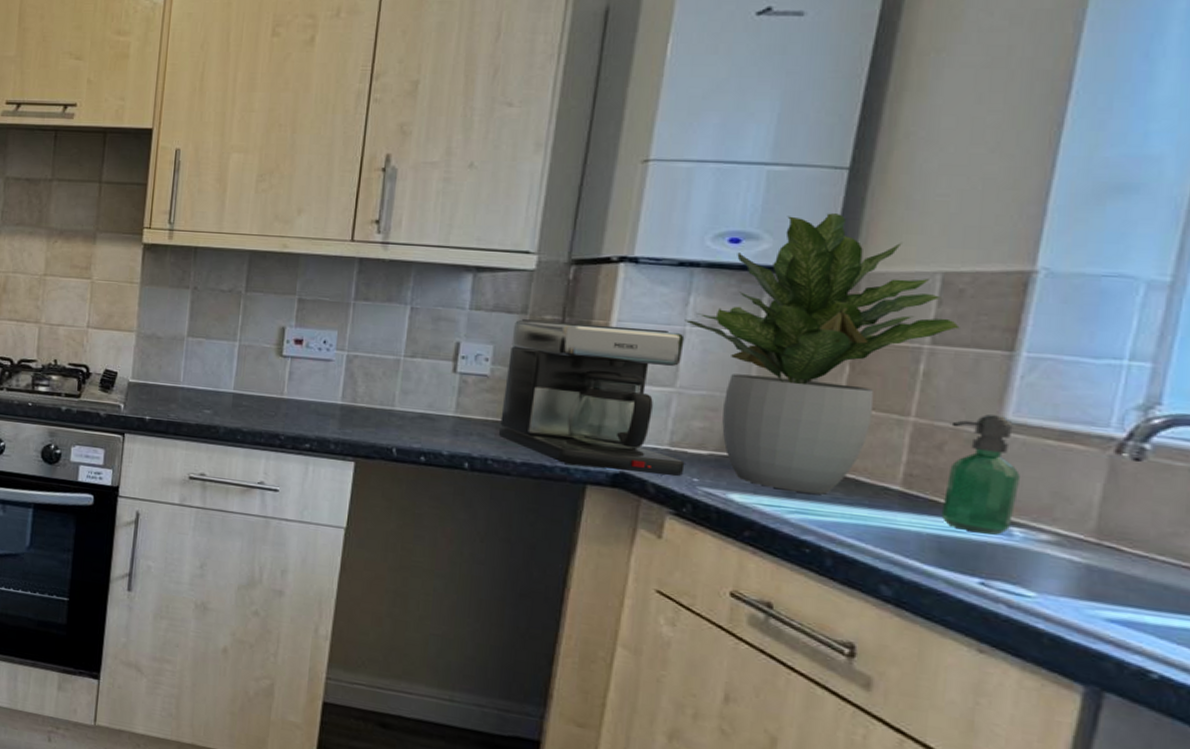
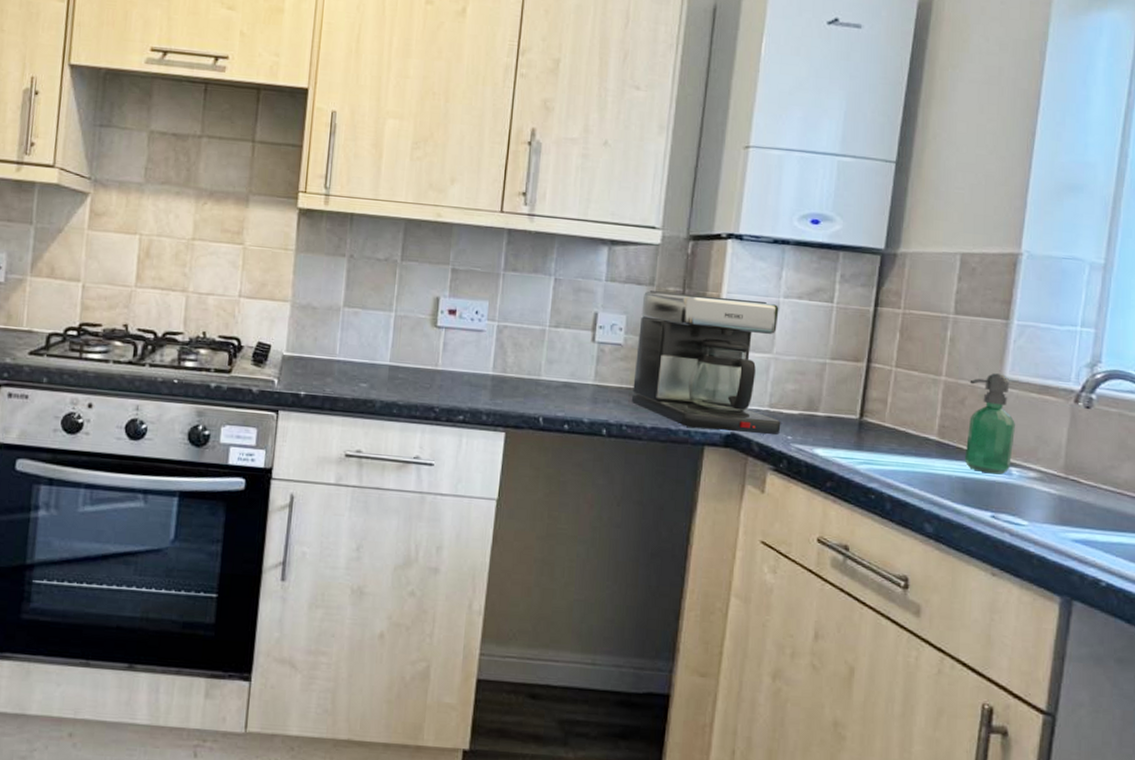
potted plant: present [684,213,960,495] -> none [779,200,973,446]

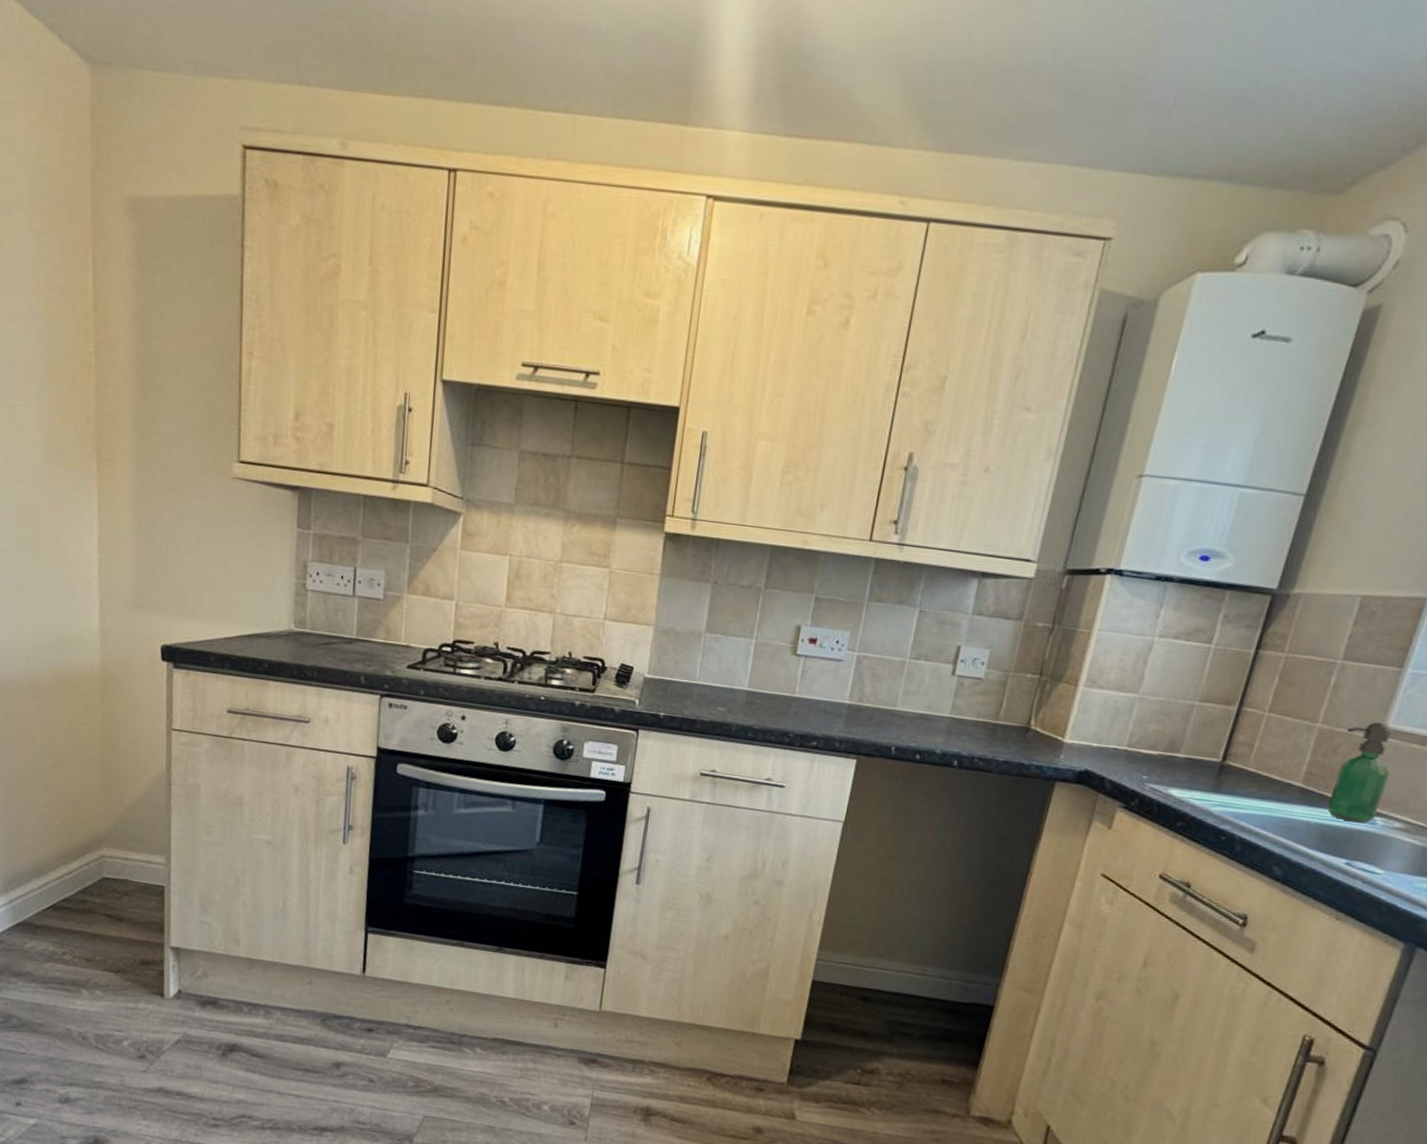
coffee maker: present [631,290,781,436] -> none [985,625,1152,775]

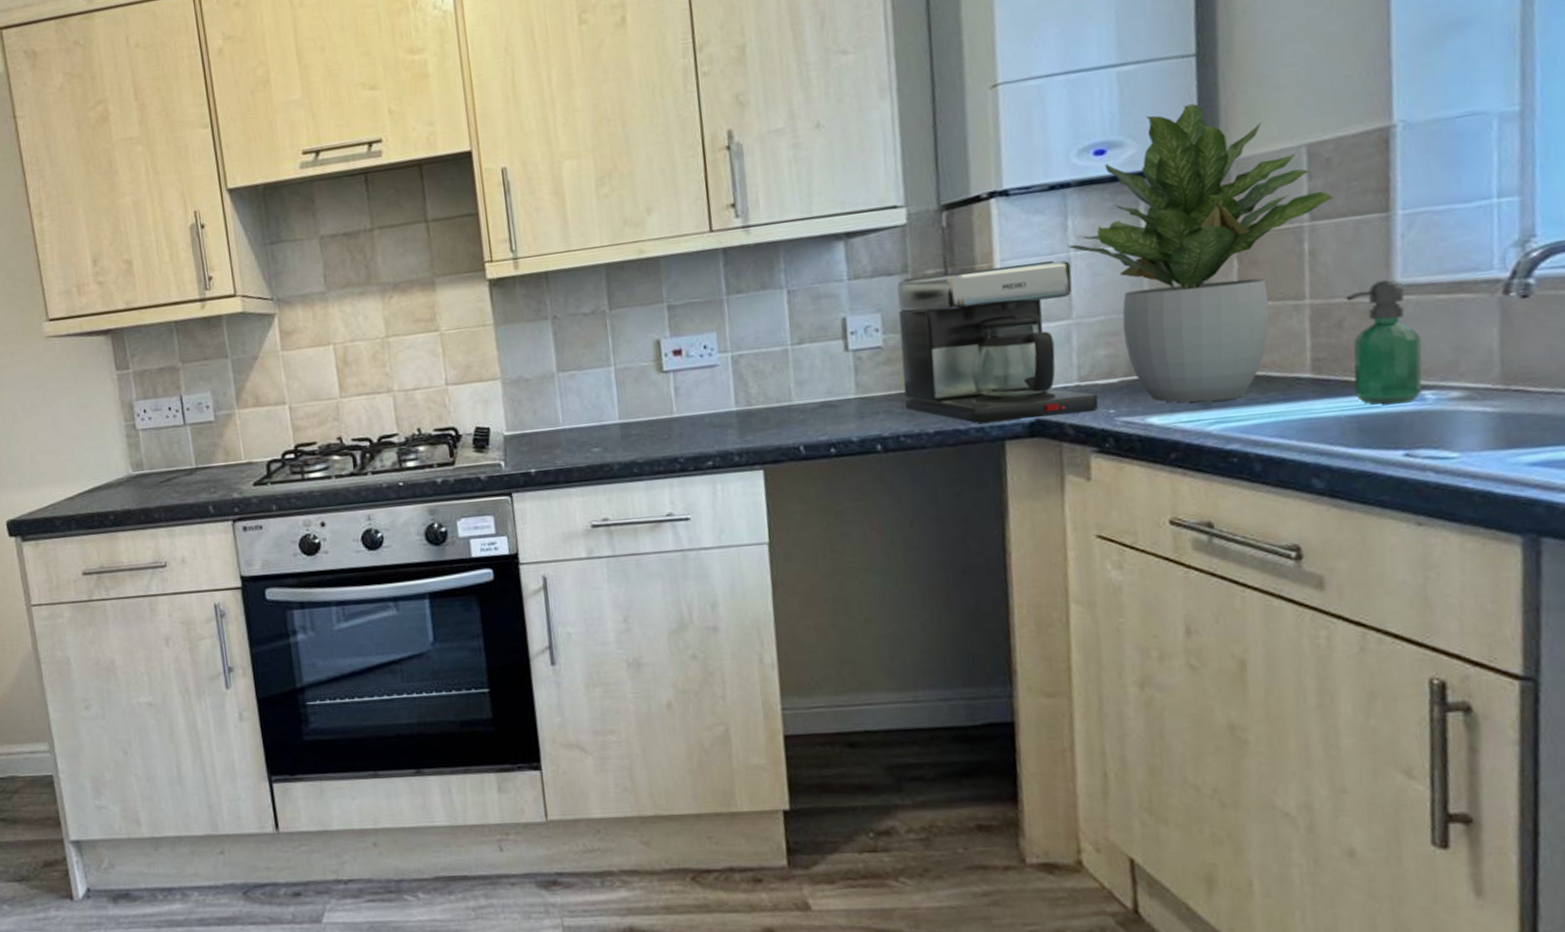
coffee maker: none [985,625,1152,775] -> present [897,261,1099,424]
potted plant: none [1154,536,1367,790] -> present [1067,104,1334,403]

